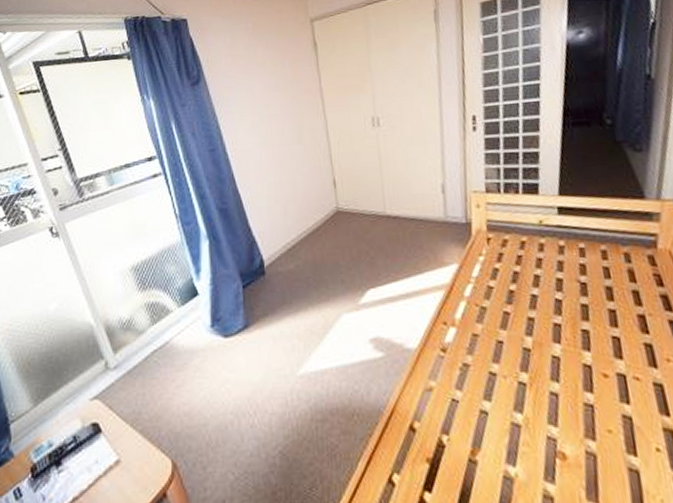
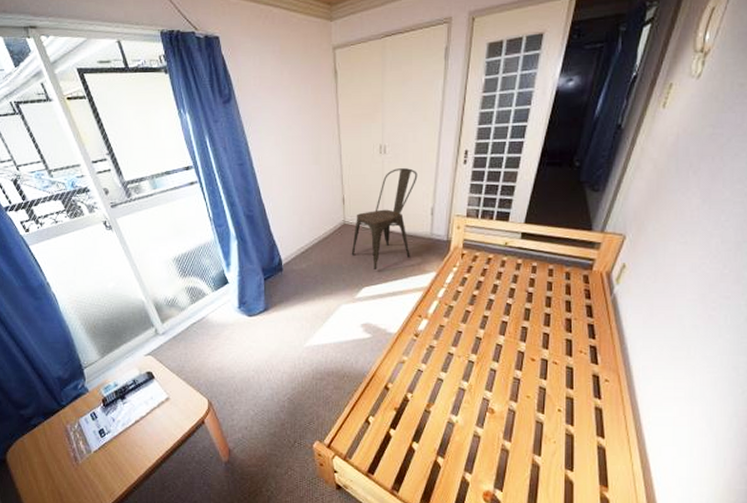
chair: none [348,140,423,265] -> present [351,168,418,269]

